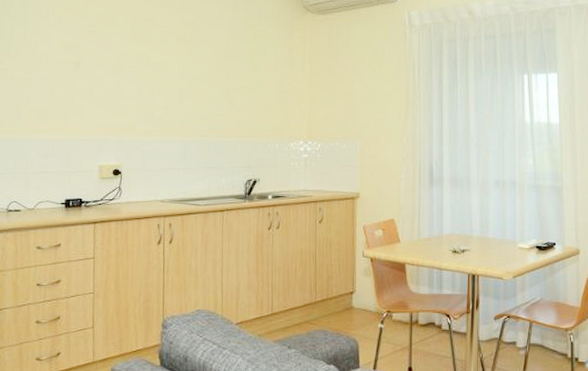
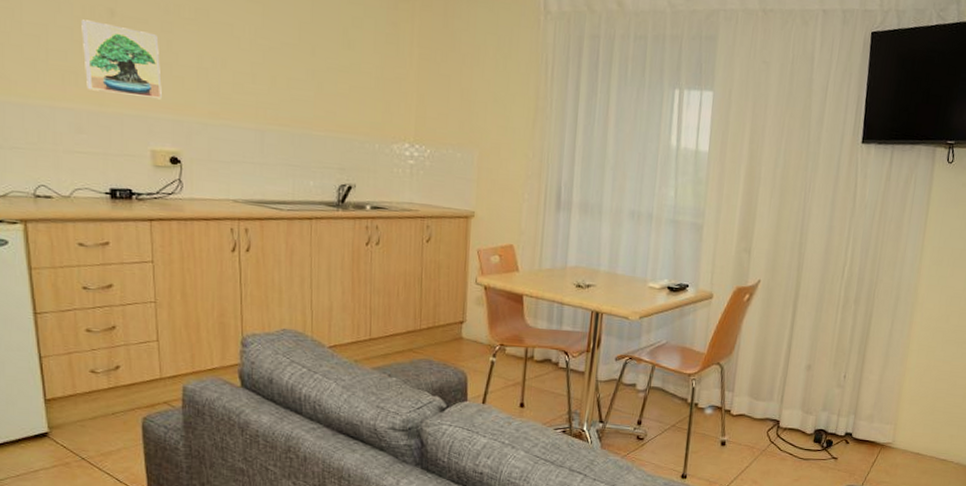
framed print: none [54,71,111,125] -> present [81,19,162,100]

